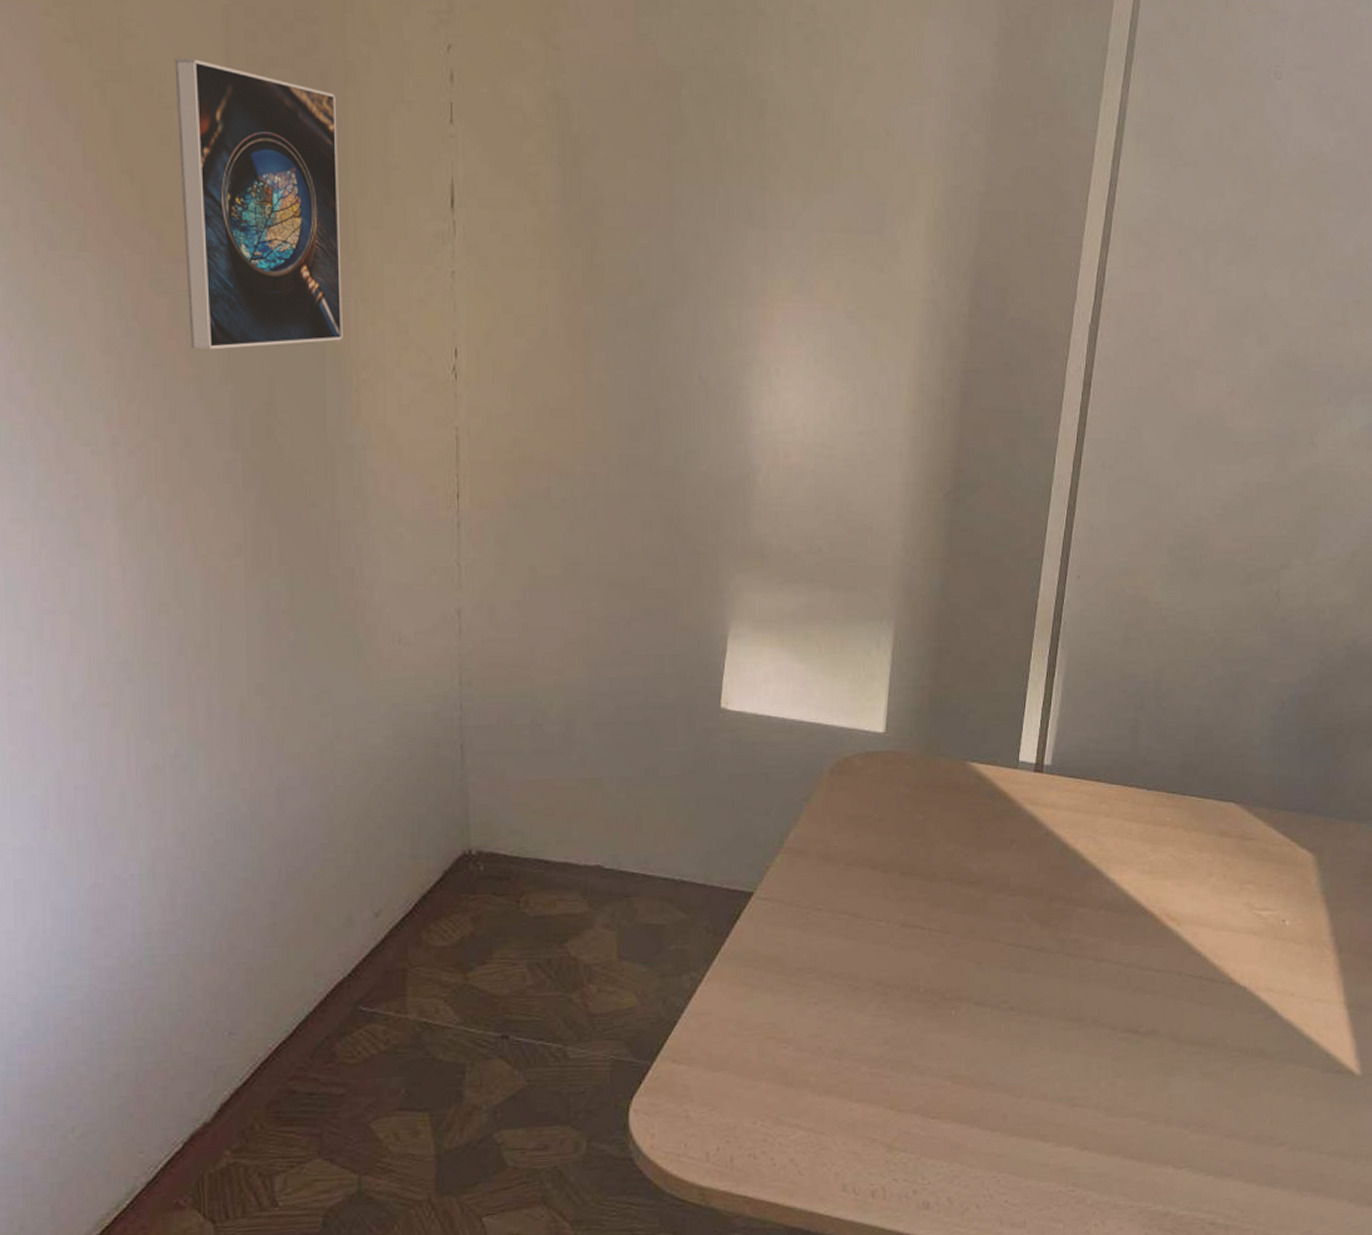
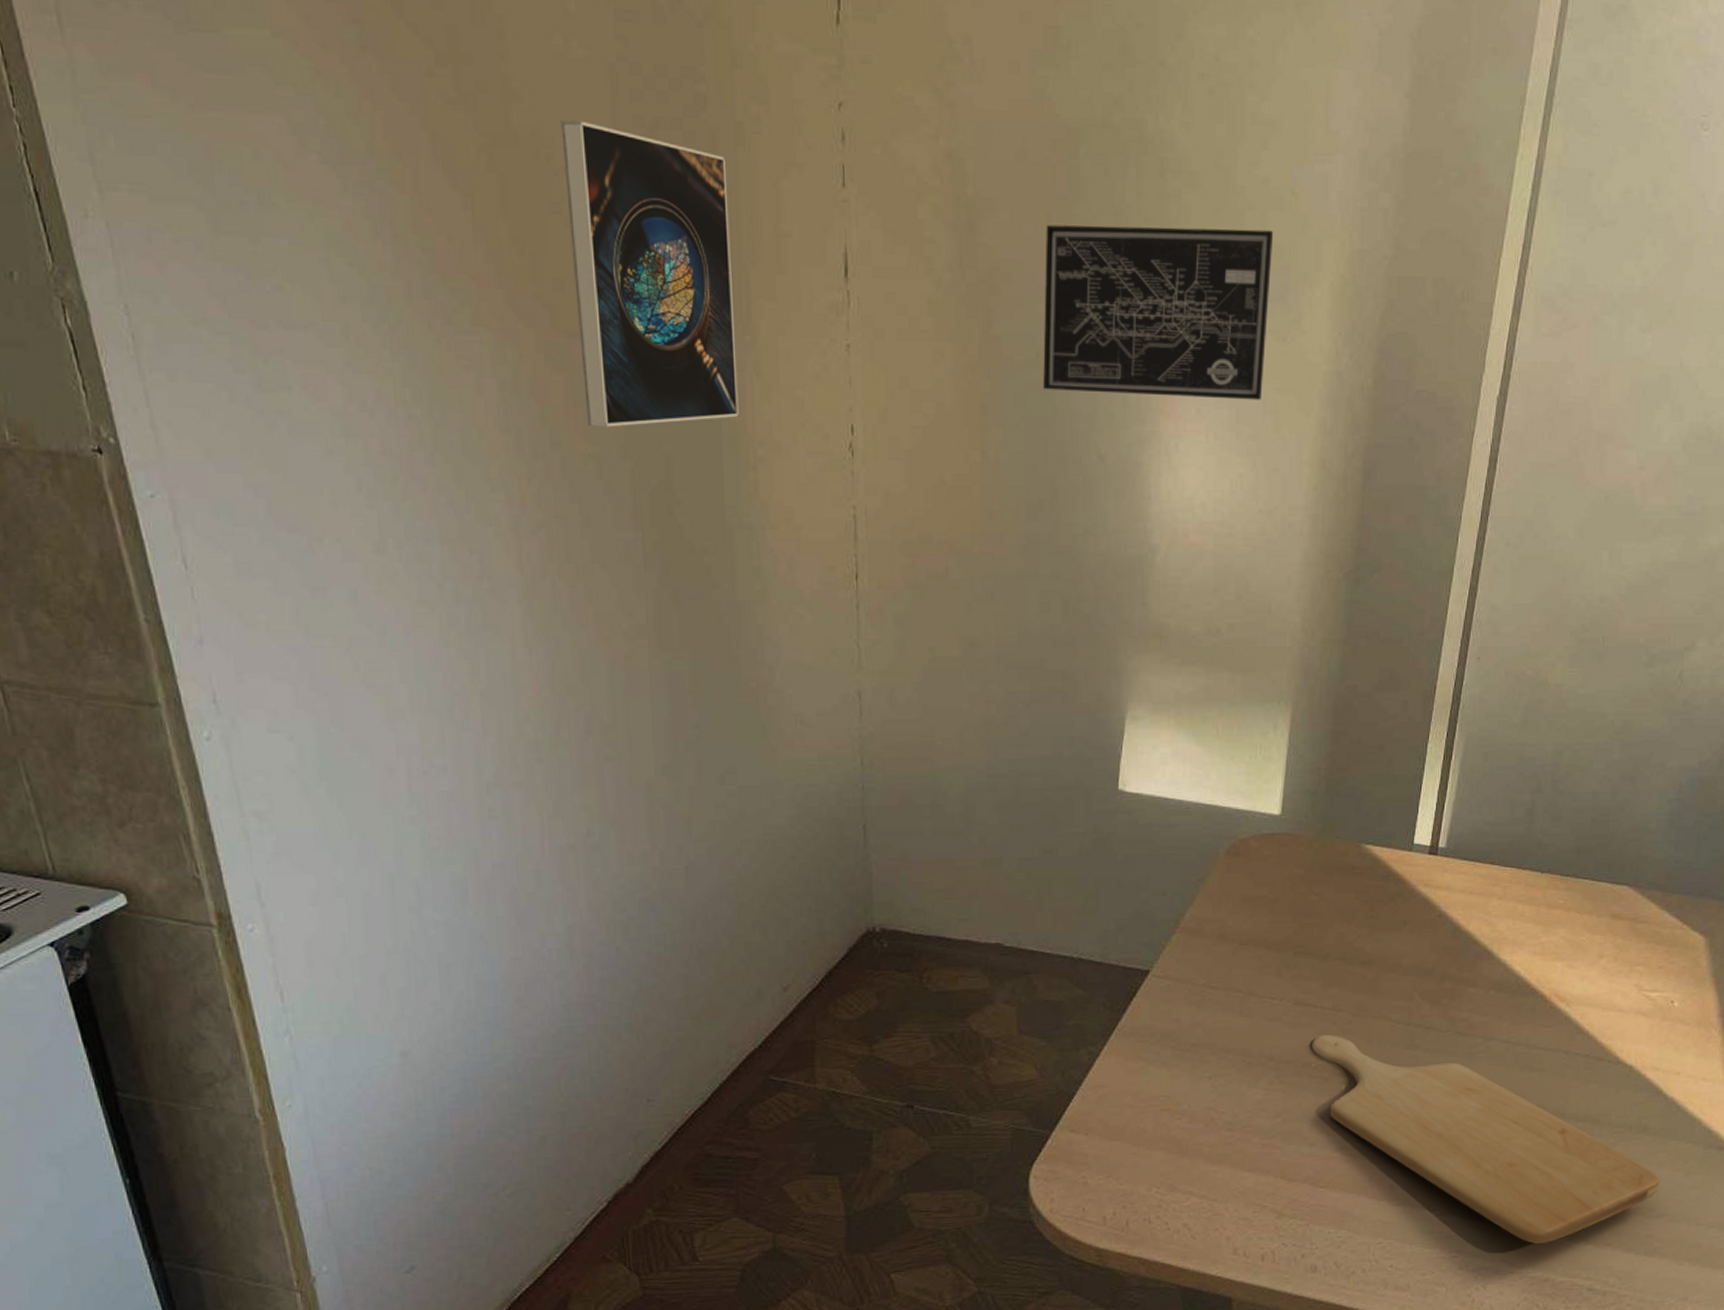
wall art: none [645,160,870,327] -> present [1043,224,1274,400]
chopping board: none [920,957,1280,1176] -> present [1312,1035,1661,1244]

